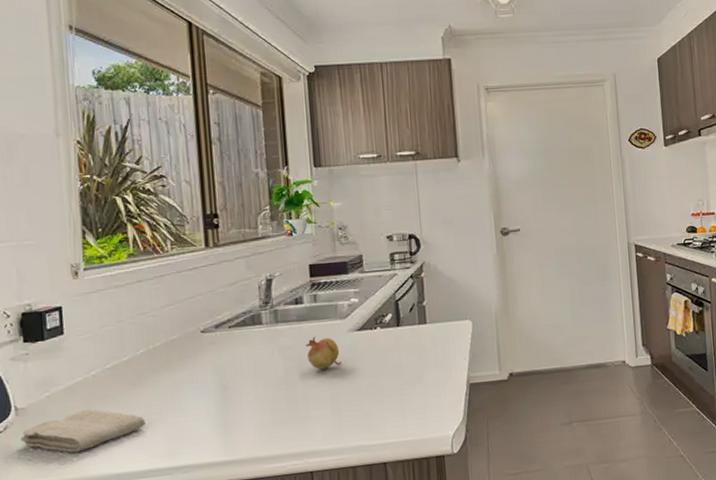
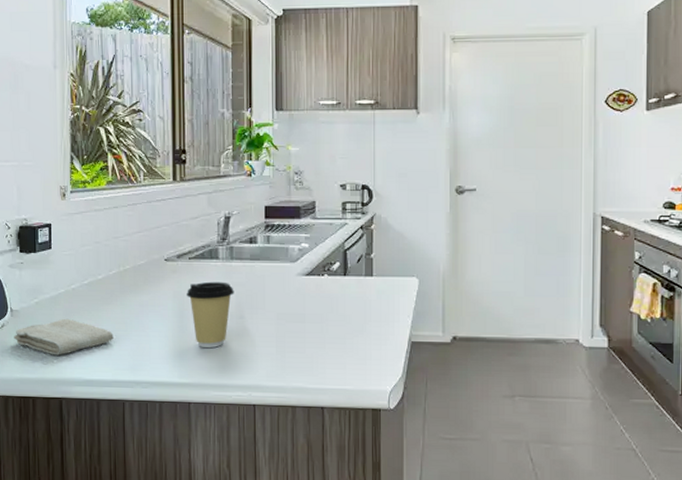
coffee cup: none [228,347,282,420] -> present [187,281,234,348]
fruit: present [305,336,342,370] -> none [256,276,289,309]

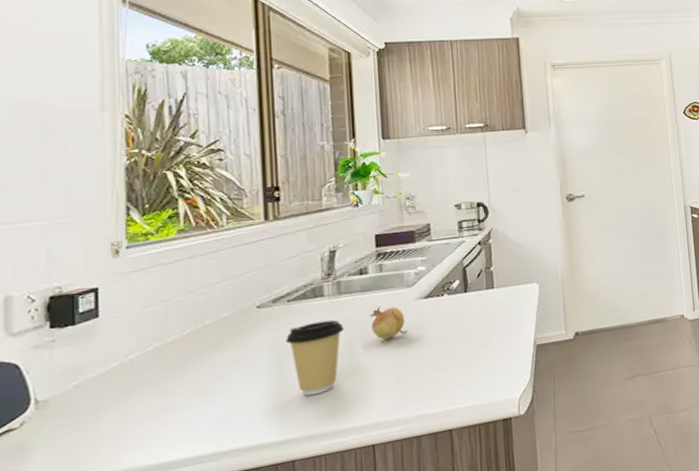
washcloth: present [14,318,114,356] -> none [40,396,190,445]
fruit: none [256,276,289,309] -> present [370,306,408,339]

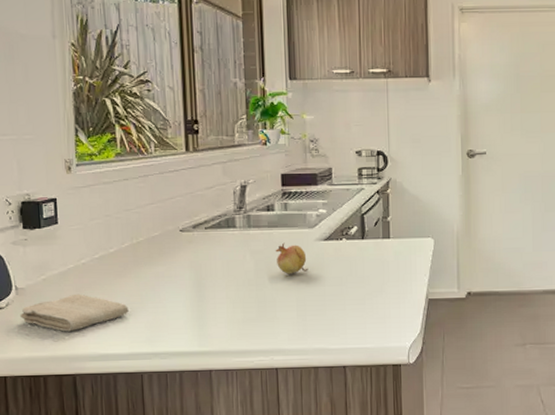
washcloth: none [40,396,190,445] -> present [20,293,129,332]
coffee cup: present [286,319,344,396] -> none [204,250,253,315]

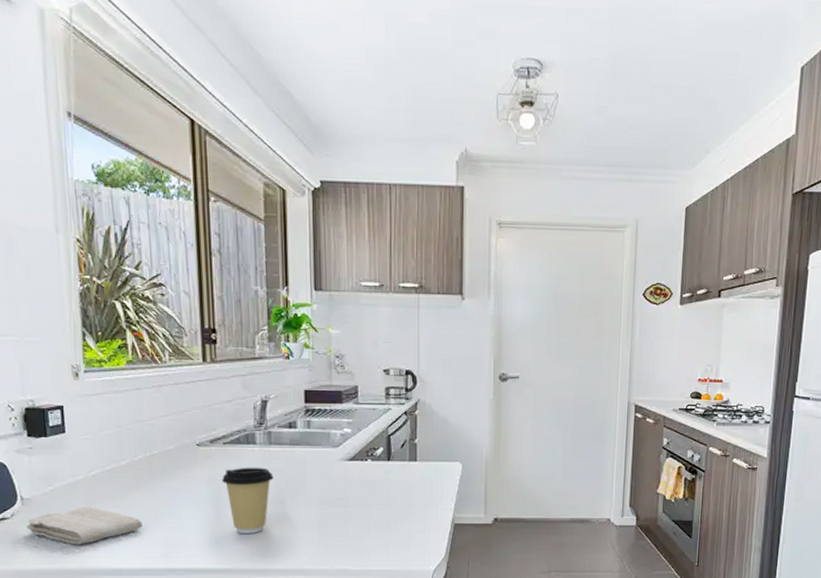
coffee cup: none [204,250,253,315] -> present [222,467,274,533]
fruit: present [275,242,308,274] -> none [297,461,332,494]

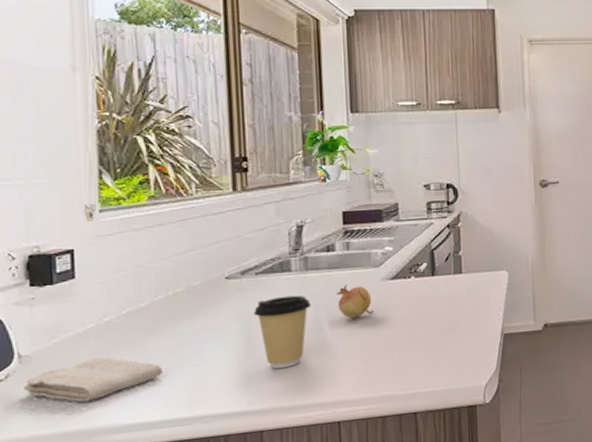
fruit: none [297,461,332,494] -> present [336,284,374,318]

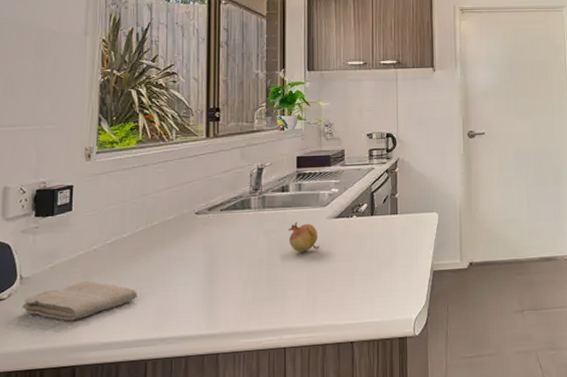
coffee cup: present [254,295,311,369] -> none [217,230,266,296]

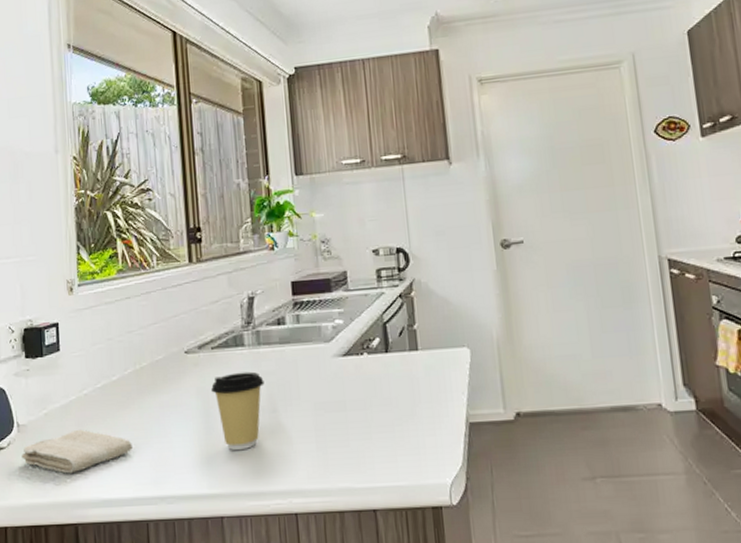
coffee cup: none [217,230,266,296] -> present [211,371,265,450]
fruit: present [288,221,320,252] -> none [288,361,327,398]

